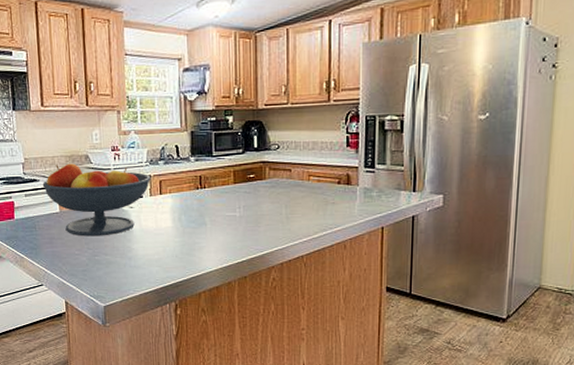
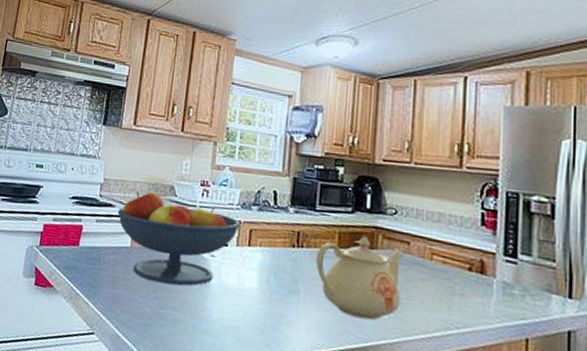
teapot: none [217,170,287,235] -> present [316,235,405,321]

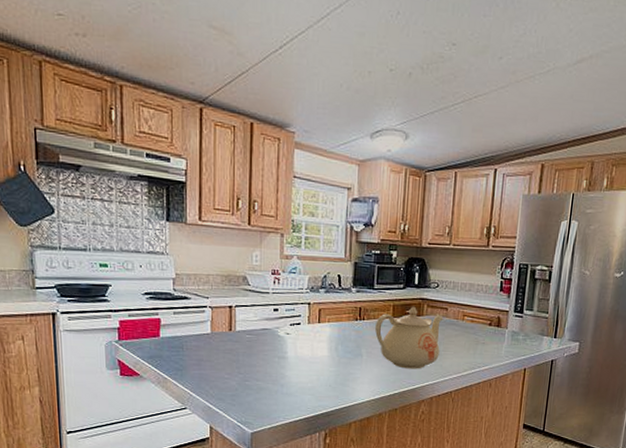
fruit bowl: present [117,192,241,286] -> none [194,283,311,361]

